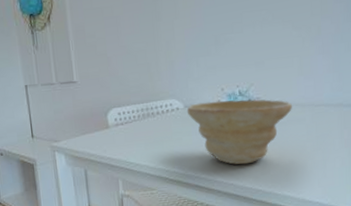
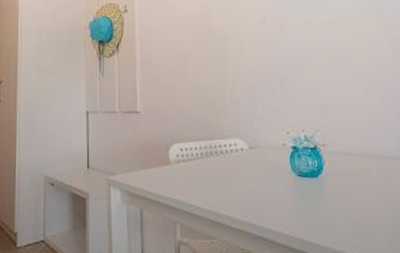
bowl: present [186,99,292,165] -> none [251,144,359,217]

